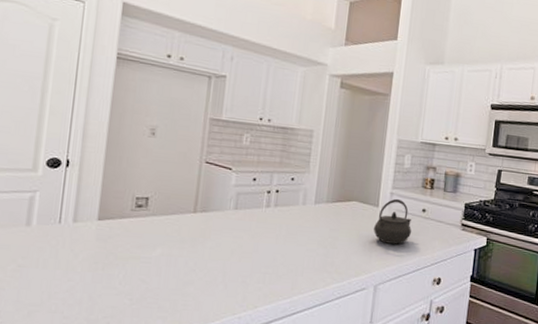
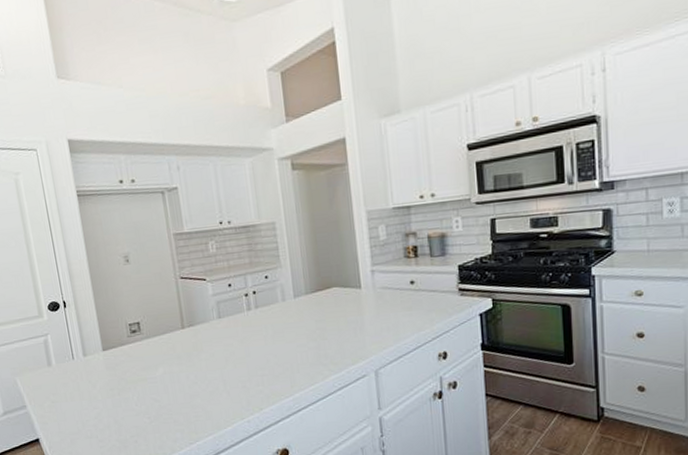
kettle: present [373,198,412,245] -> none [360,275,404,325]

